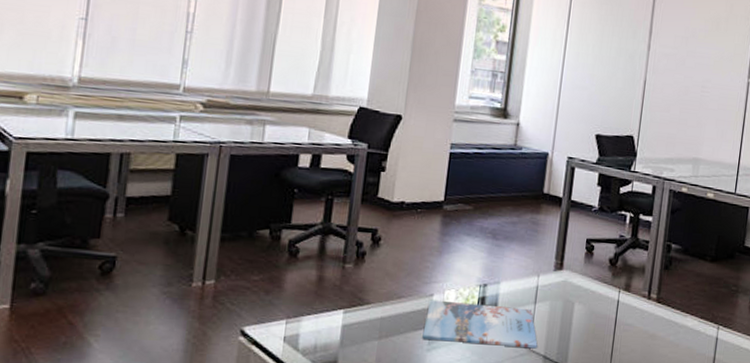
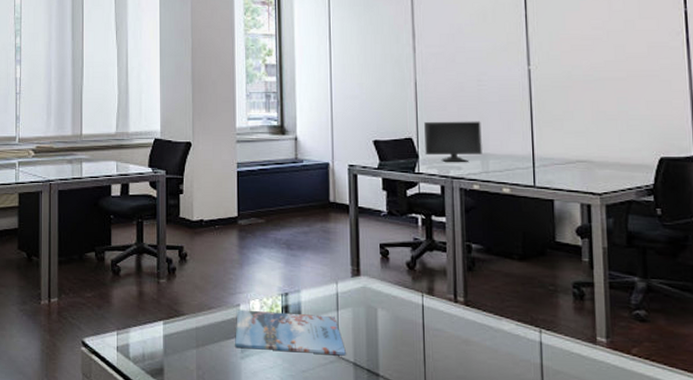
computer monitor: none [643,121,699,165] -> present [424,121,482,162]

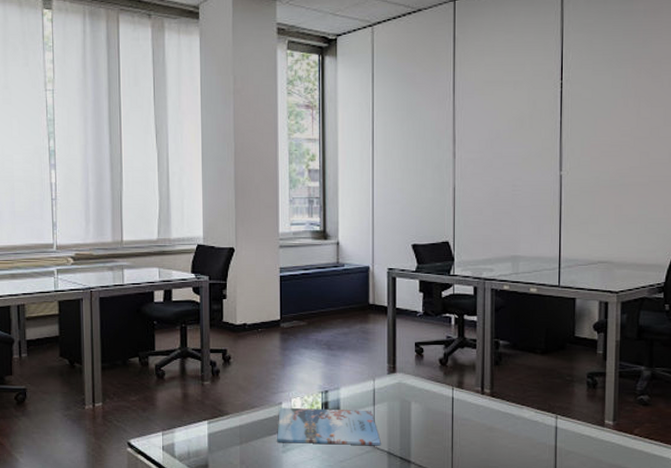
computer monitor: present [424,121,482,162] -> none [461,225,514,264]

